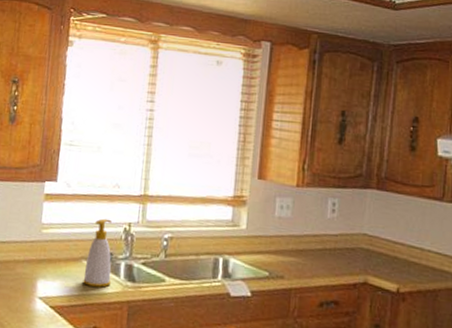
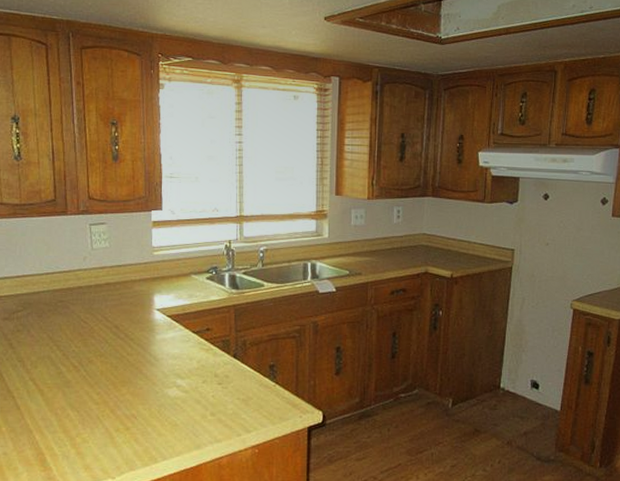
soap bottle: present [83,218,112,287] -> none [194,238,219,296]

